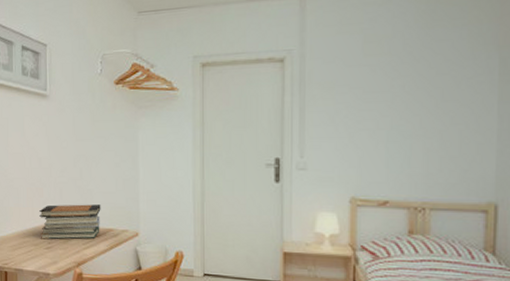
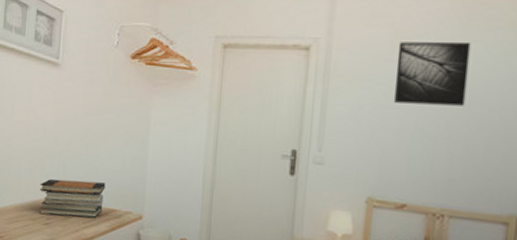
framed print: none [368,41,438,105] -> present [393,41,471,106]

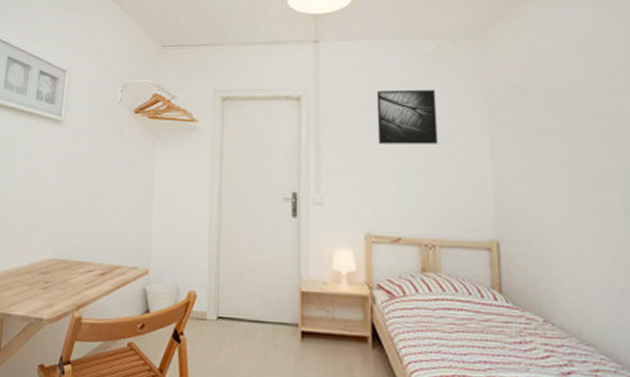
book stack: present [39,179,106,218] -> none [36,238,109,278]

